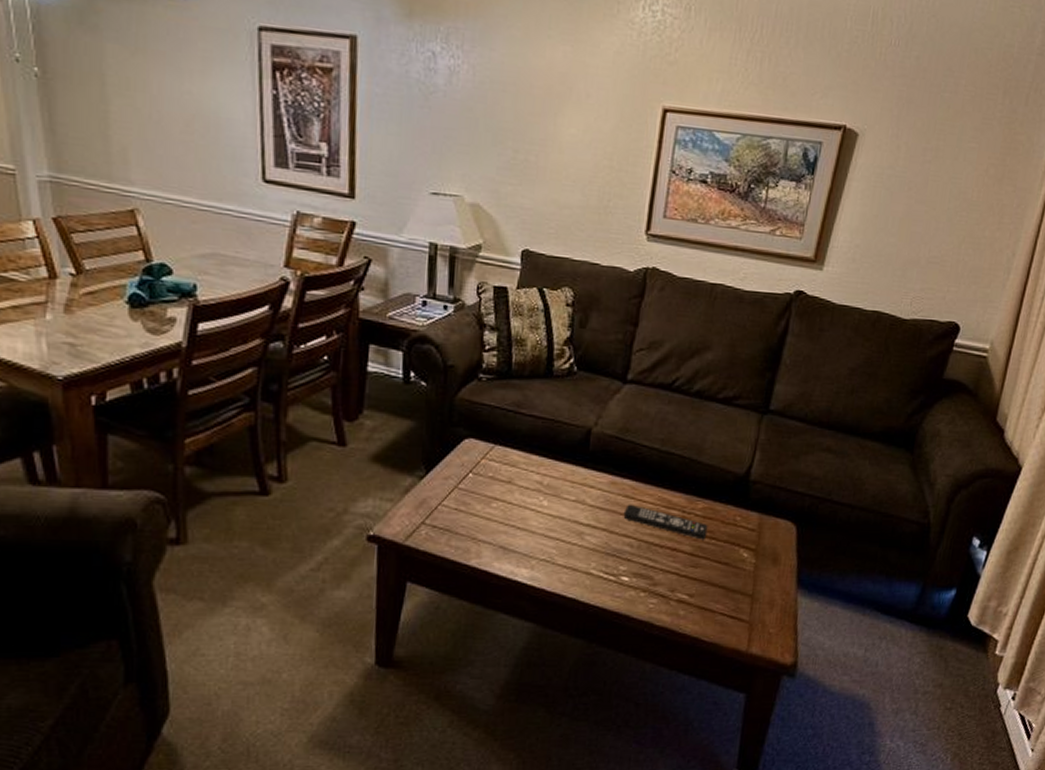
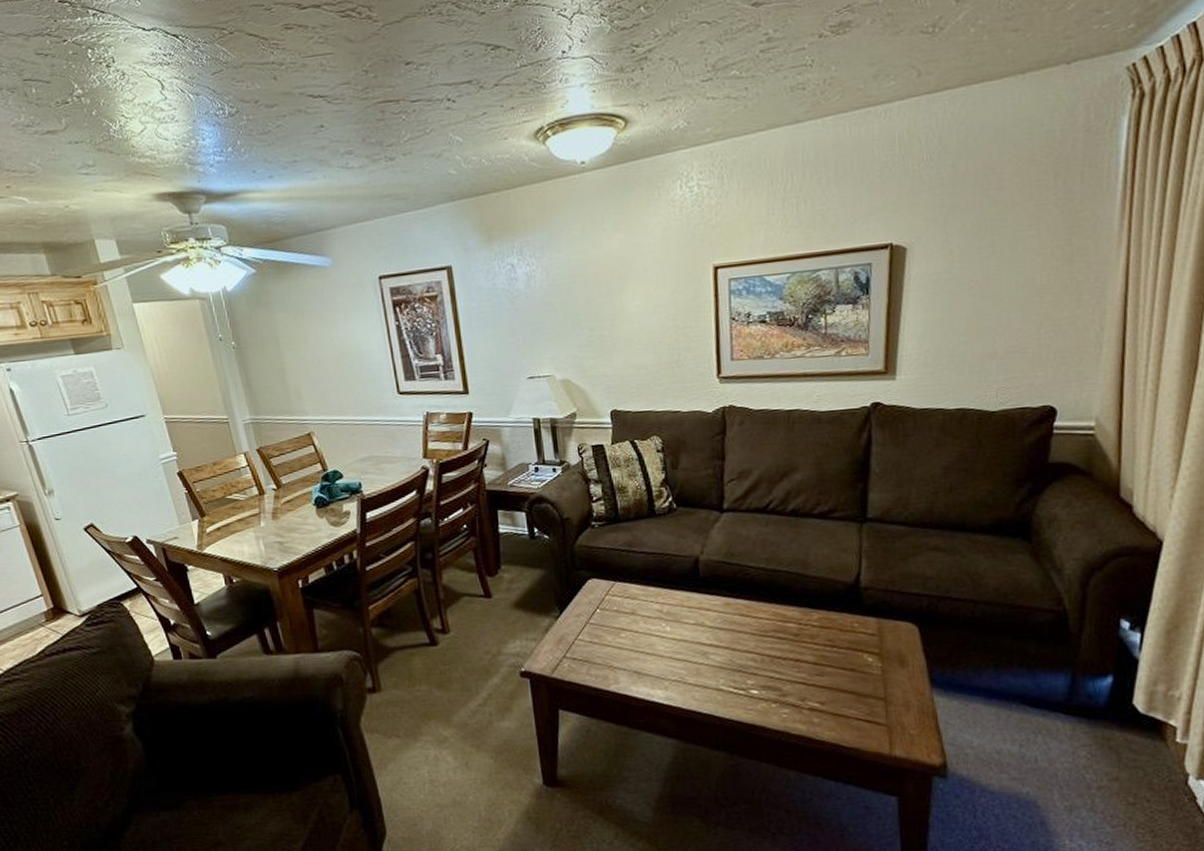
remote control: present [623,504,708,540] -> none [742,621,827,649]

